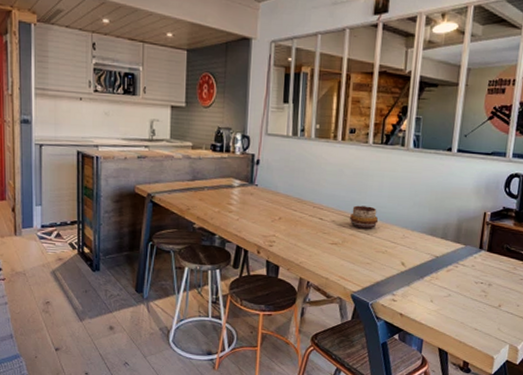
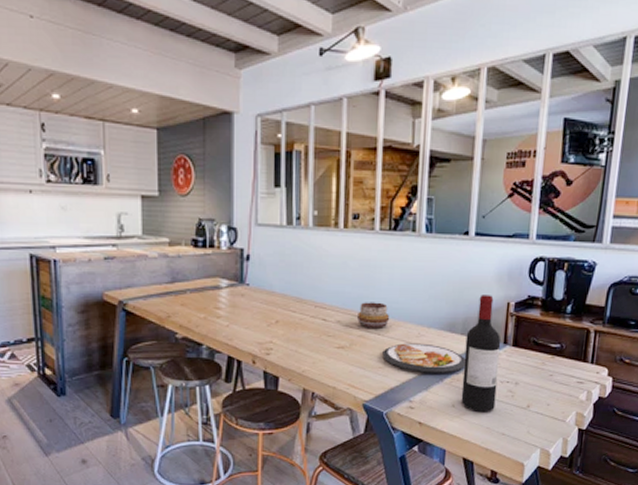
dish: none [370,243,445,273] -> present [382,343,466,374]
wine bottle: none [438,204,477,309] -> present [461,295,501,413]

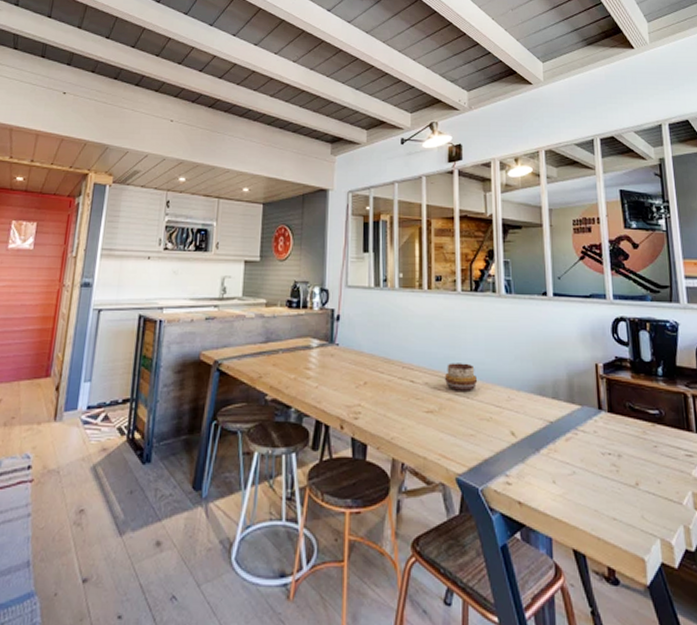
dish: present [382,343,466,374] -> none [473,407,561,444]
wine bottle: present [461,295,501,413] -> none [558,356,600,491]

